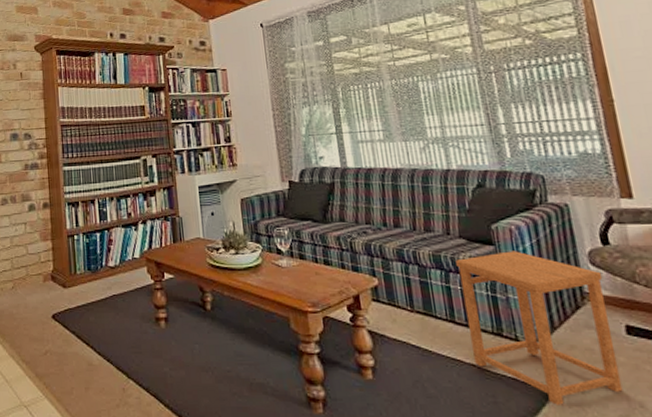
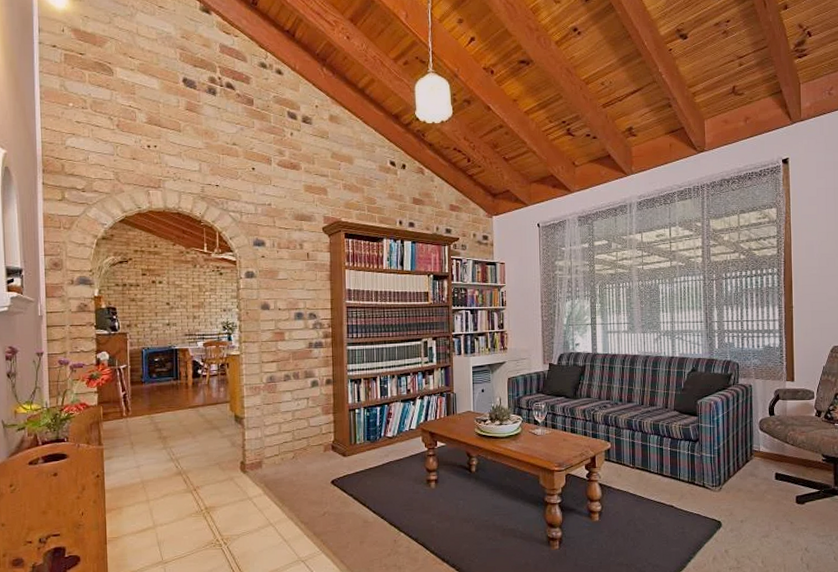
side table: present [455,251,623,405] -> none [669,420,767,532]

